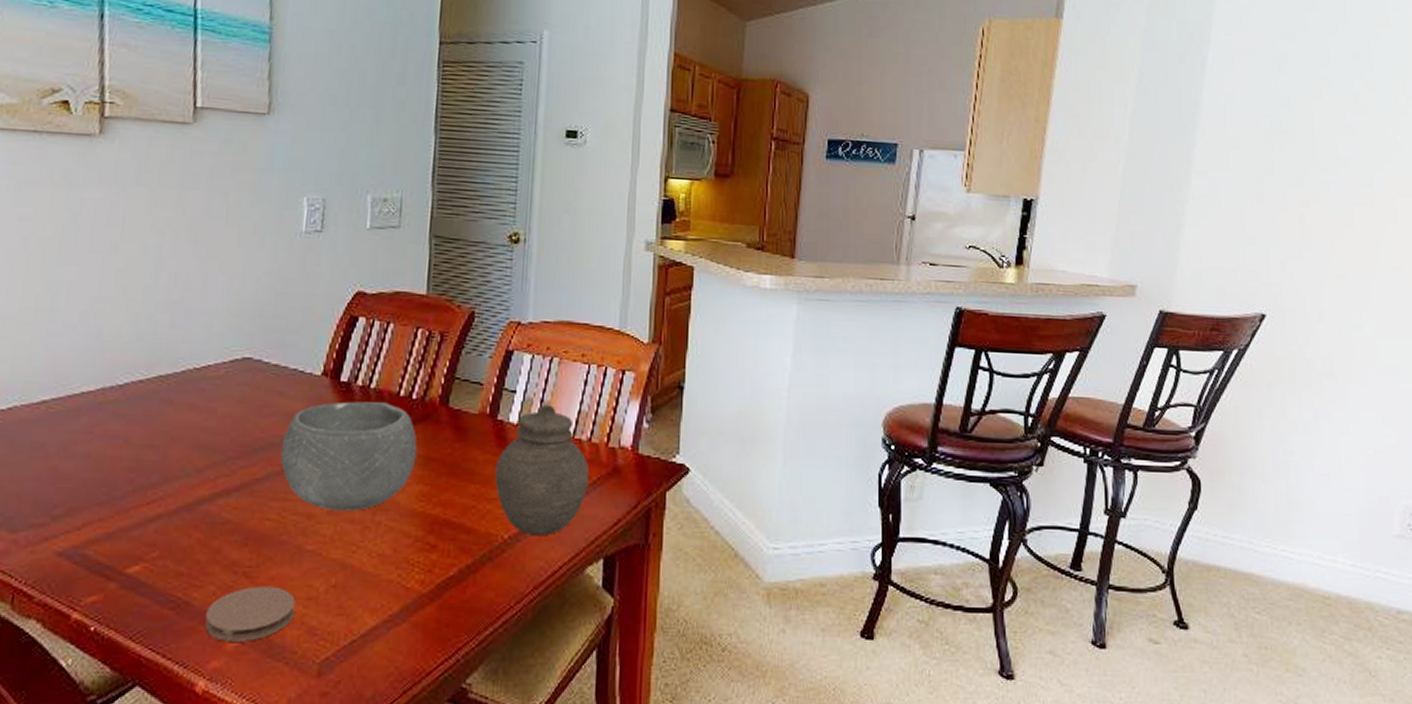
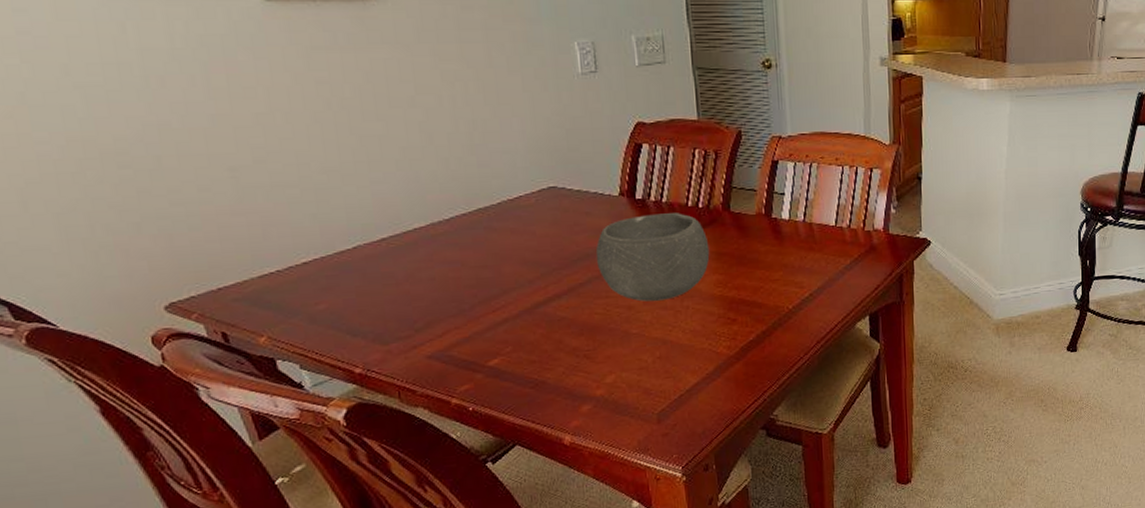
coaster: present [205,586,296,642] -> none [560,362,631,407]
jar: present [495,404,590,536] -> none [775,201,852,304]

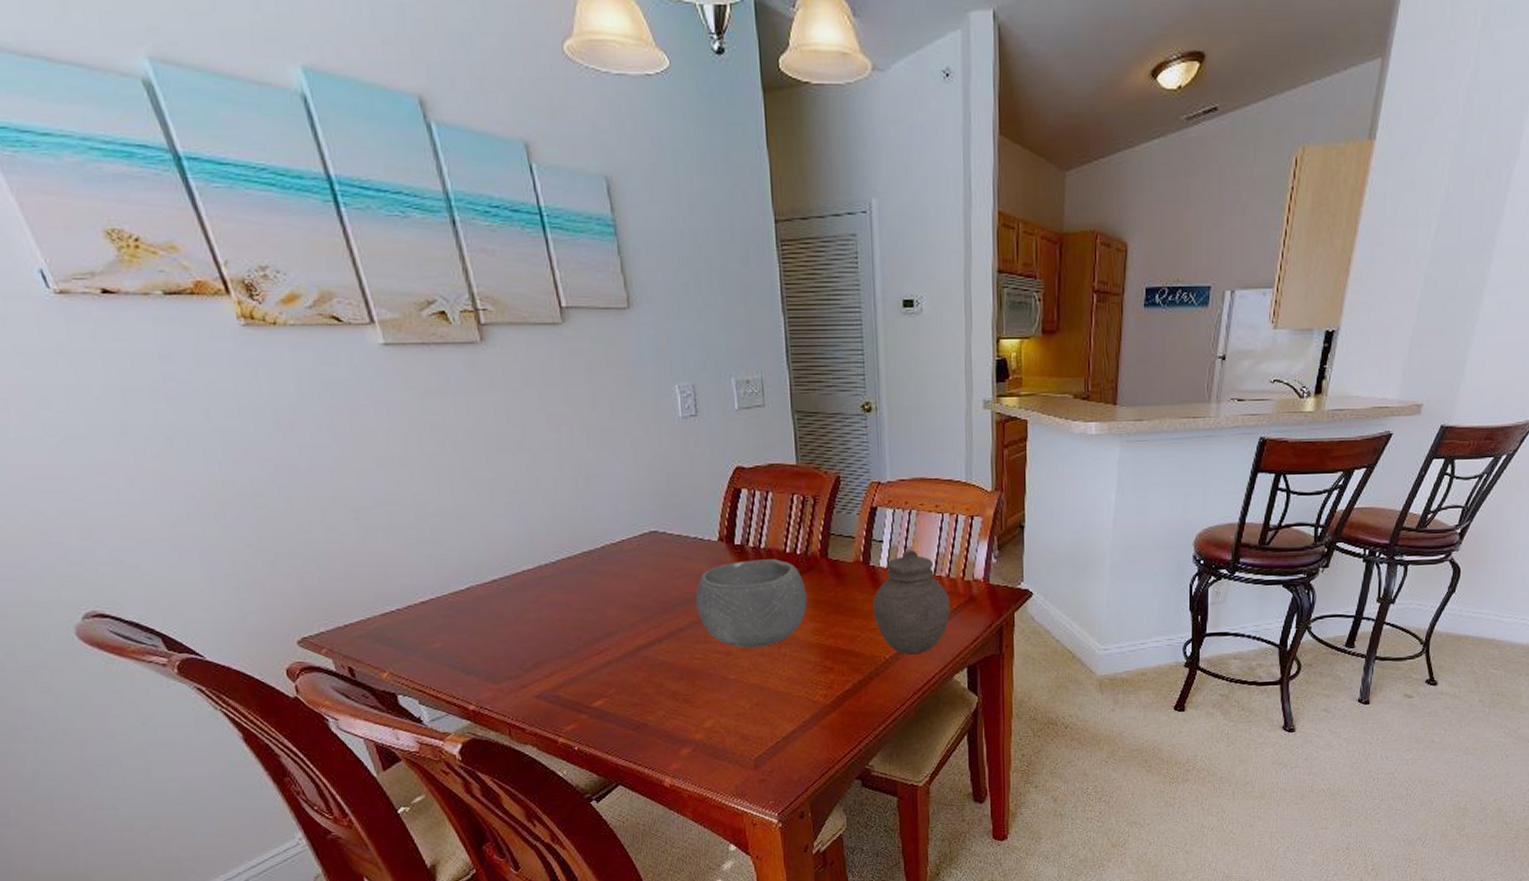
jar: none [775,201,852,304] -> present [873,549,951,655]

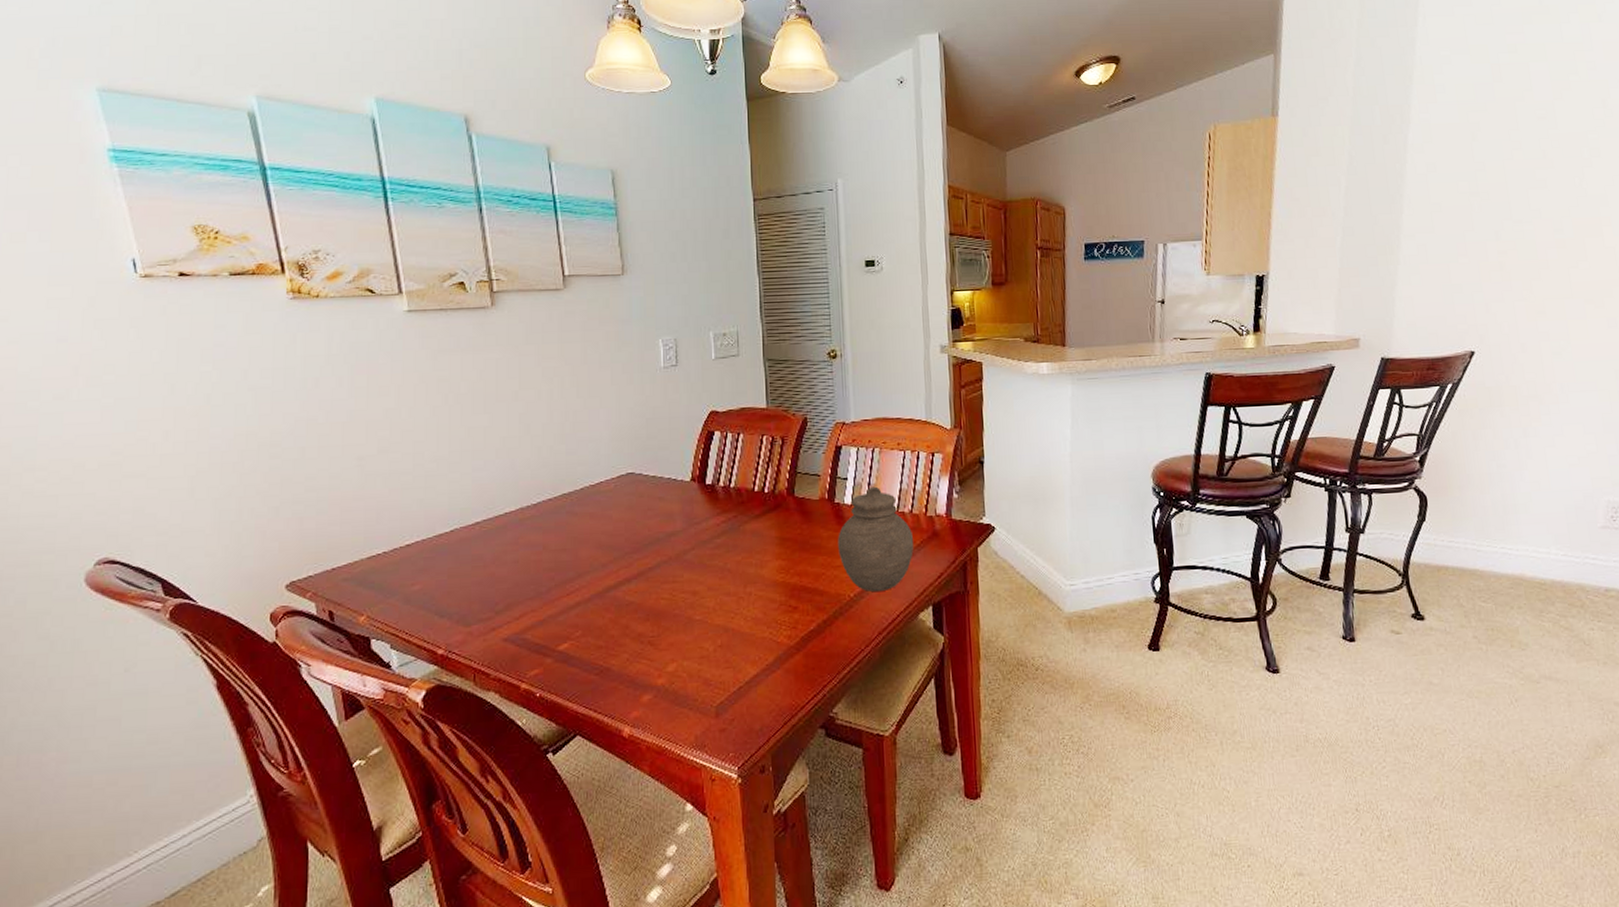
bowl: present [695,559,807,648] -> none [665,498,774,587]

